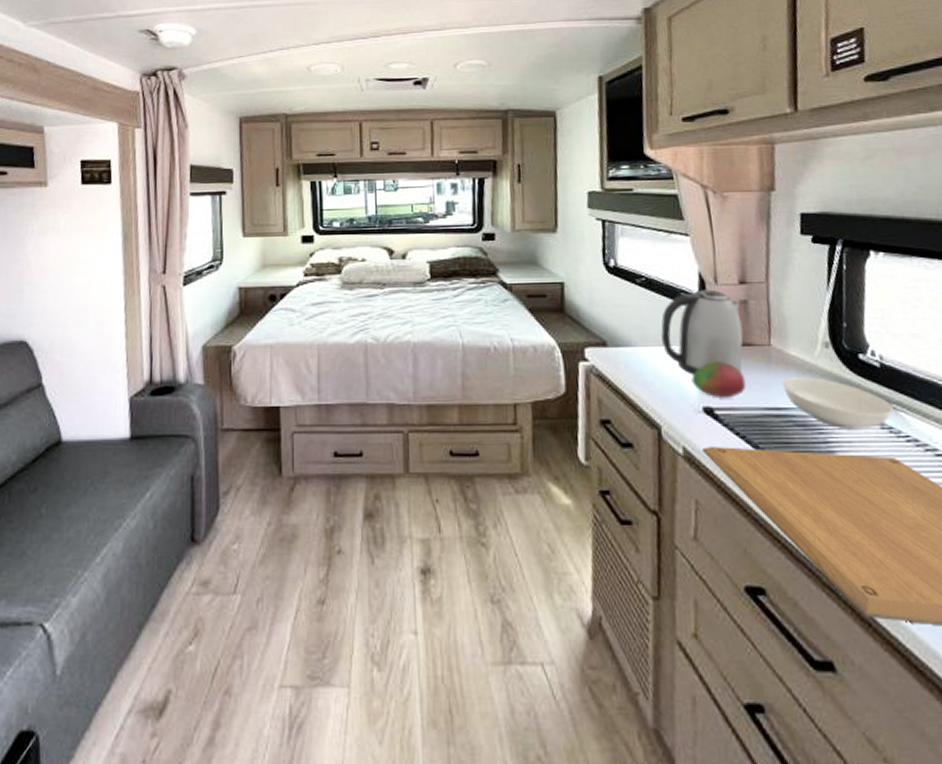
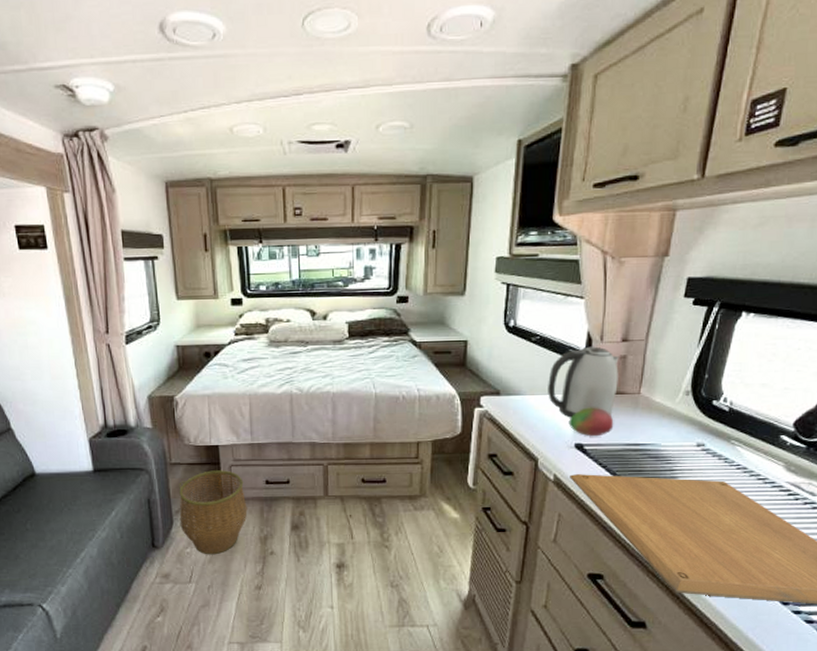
basket: none [227,438,311,554] -> present [179,470,248,555]
bowl: present [781,377,893,428] -> none [643,419,732,459]

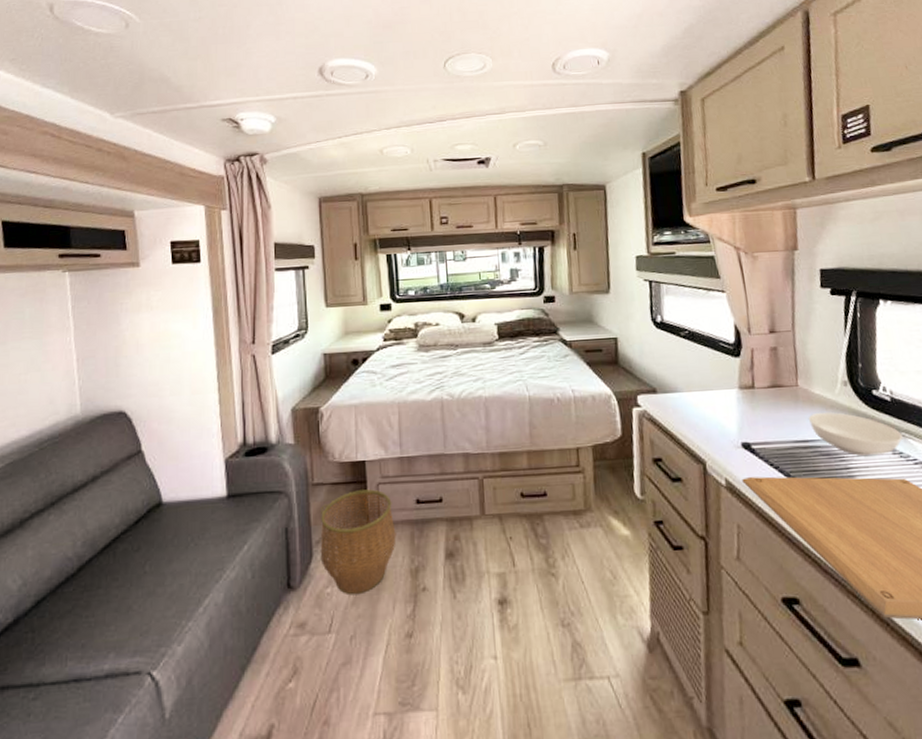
kettle: present [548,346,619,418] -> none [703,339,775,415]
fruit: present [568,407,614,437] -> none [731,402,778,434]
bowl: none [643,419,732,459] -> present [808,412,903,456]

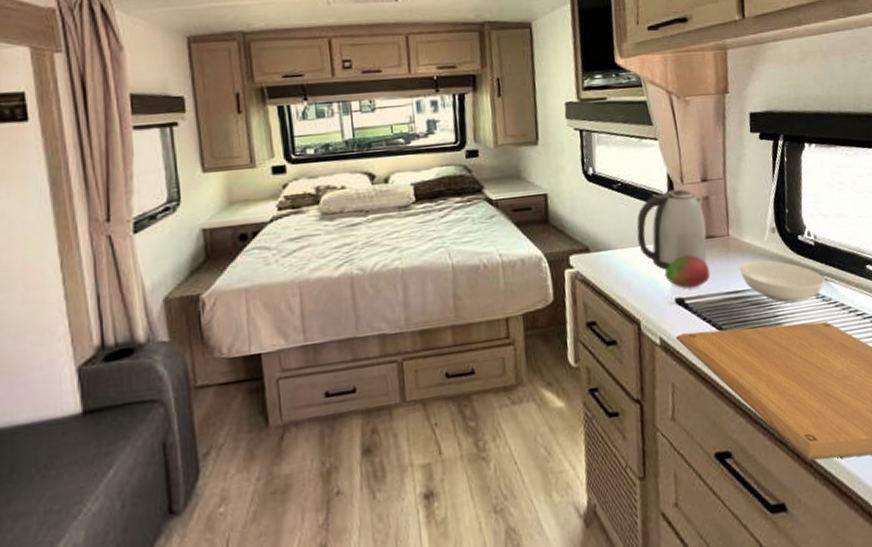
basket: present [320,489,396,595] -> none [207,386,303,512]
kettle: none [703,339,775,415] -> present [636,189,707,270]
fruit: none [731,402,778,434] -> present [664,254,711,288]

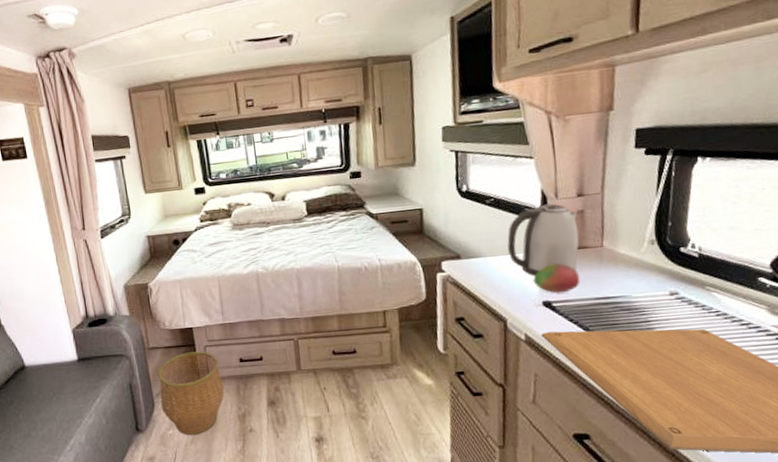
basket: none [207,386,303,512] -> present [157,351,225,436]
bowl: present [739,260,825,303] -> none [611,270,707,310]

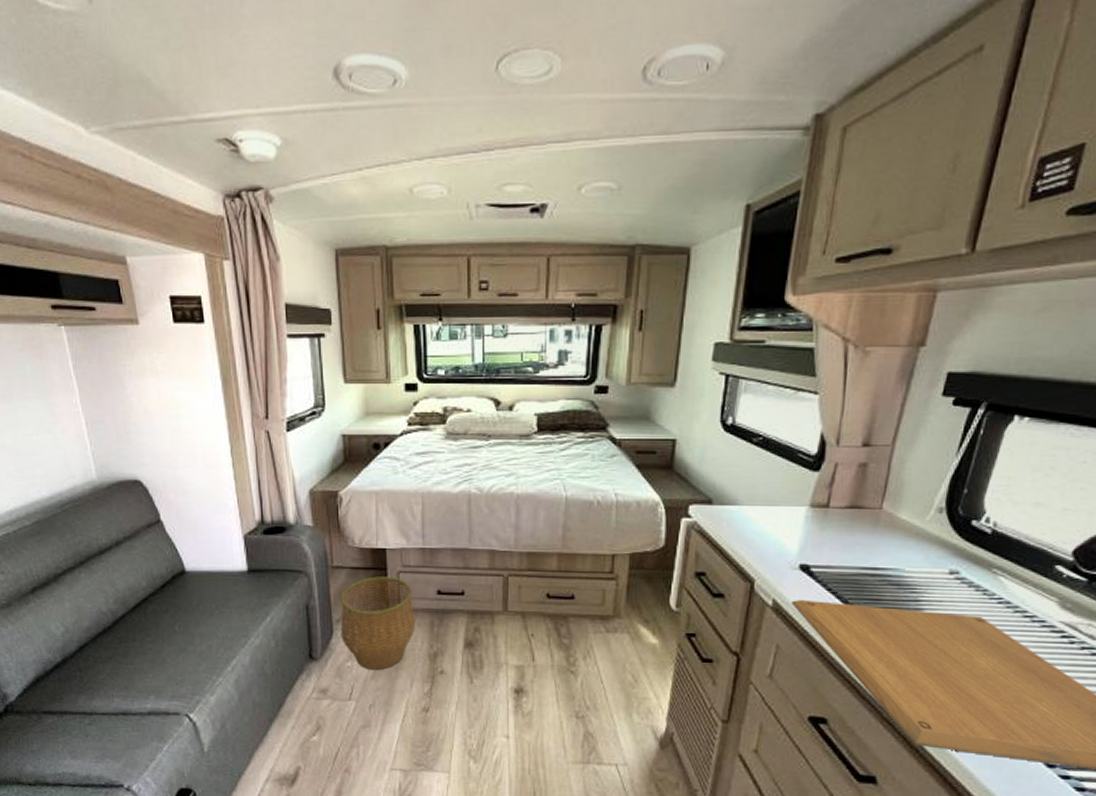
kettle: present [507,203,579,276] -> none [769,451,858,534]
fruit: present [533,263,580,293] -> none [793,522,849,557]

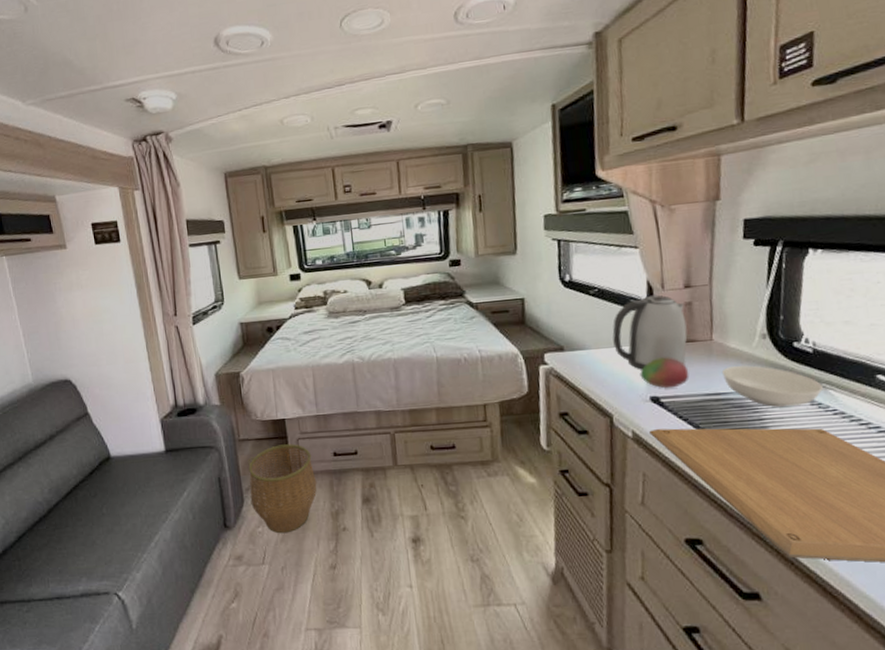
kettle: none [769,451,858,534] -> present [612,295,688,370]
fruit: none [793,522,849,557] -> present [640,357,689,388]
bowl: none [884,540,993,590] -> present [721,365,823,407]

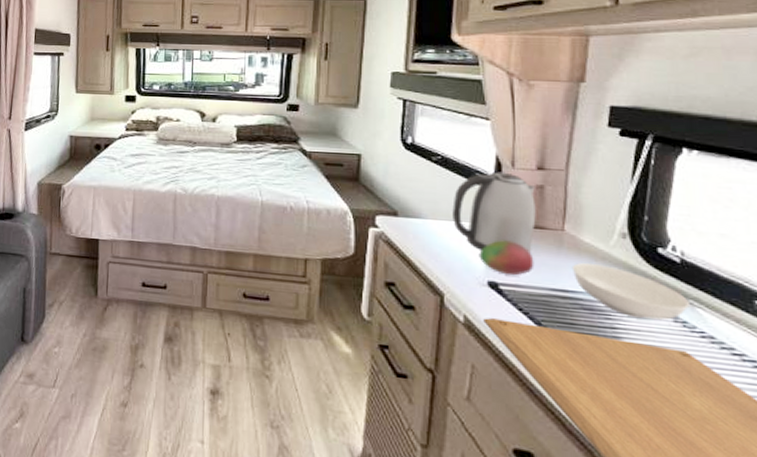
basket: present [248,444,317,534] -> none [51,265,121,359]

